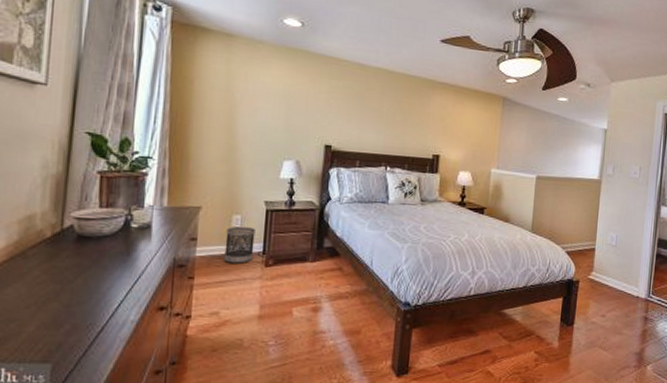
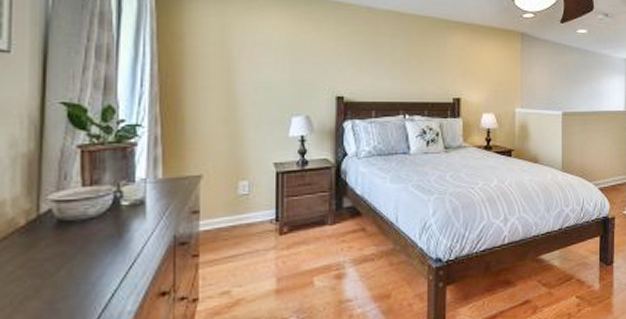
wastebasket: present [224,226,255,264] -> none [232,193,265,235]

